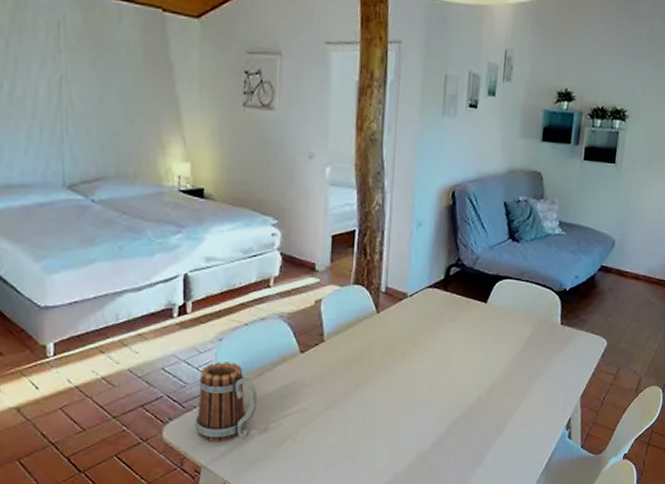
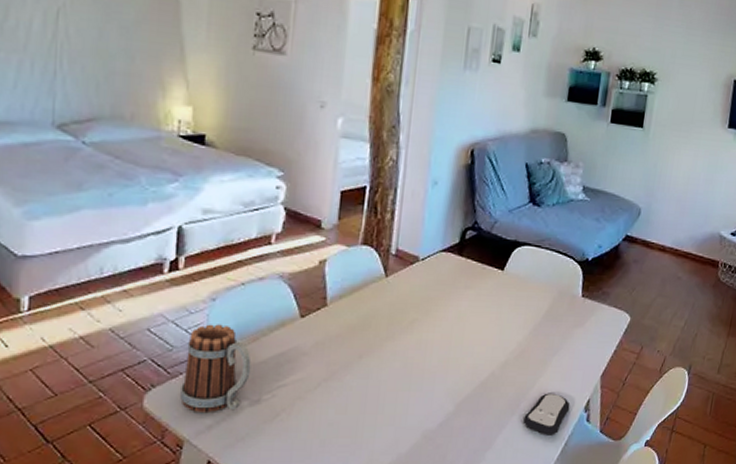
remote control: none [509,413,553,452] -> present [523,393,570,435]

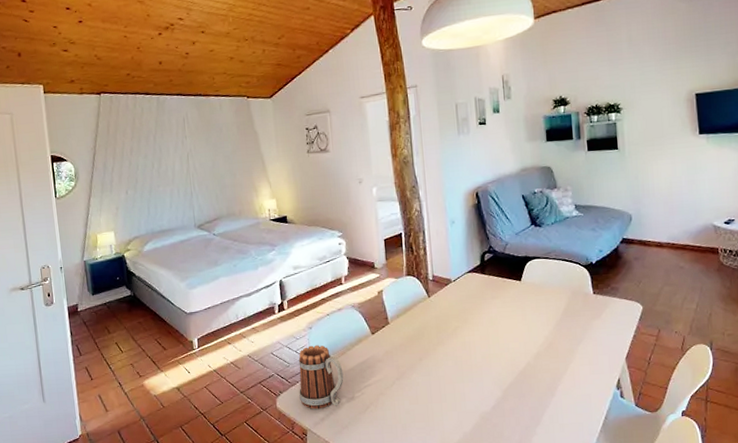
remote control: present [523,393,570,435] -> none [563,375,603,412]

